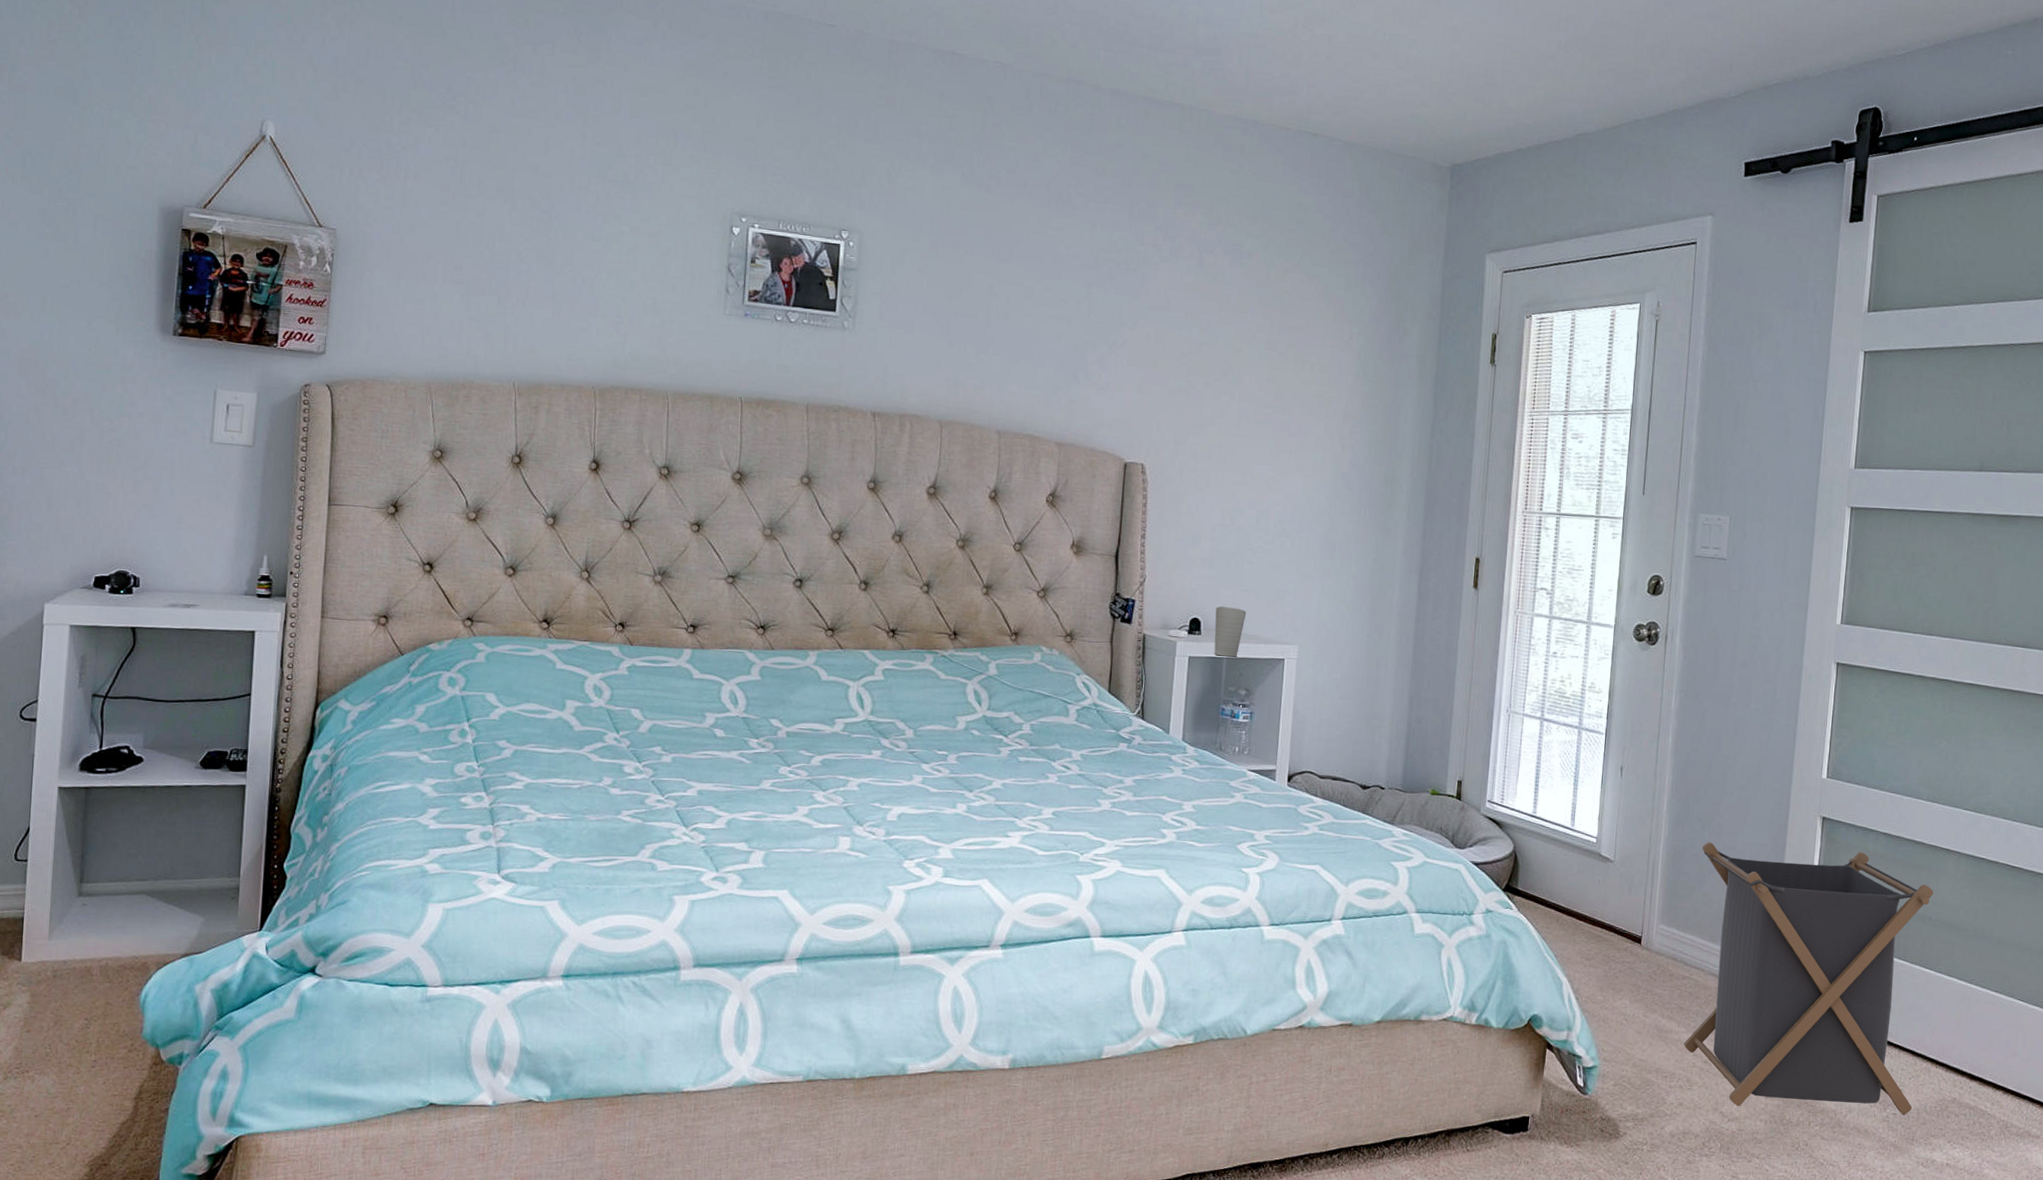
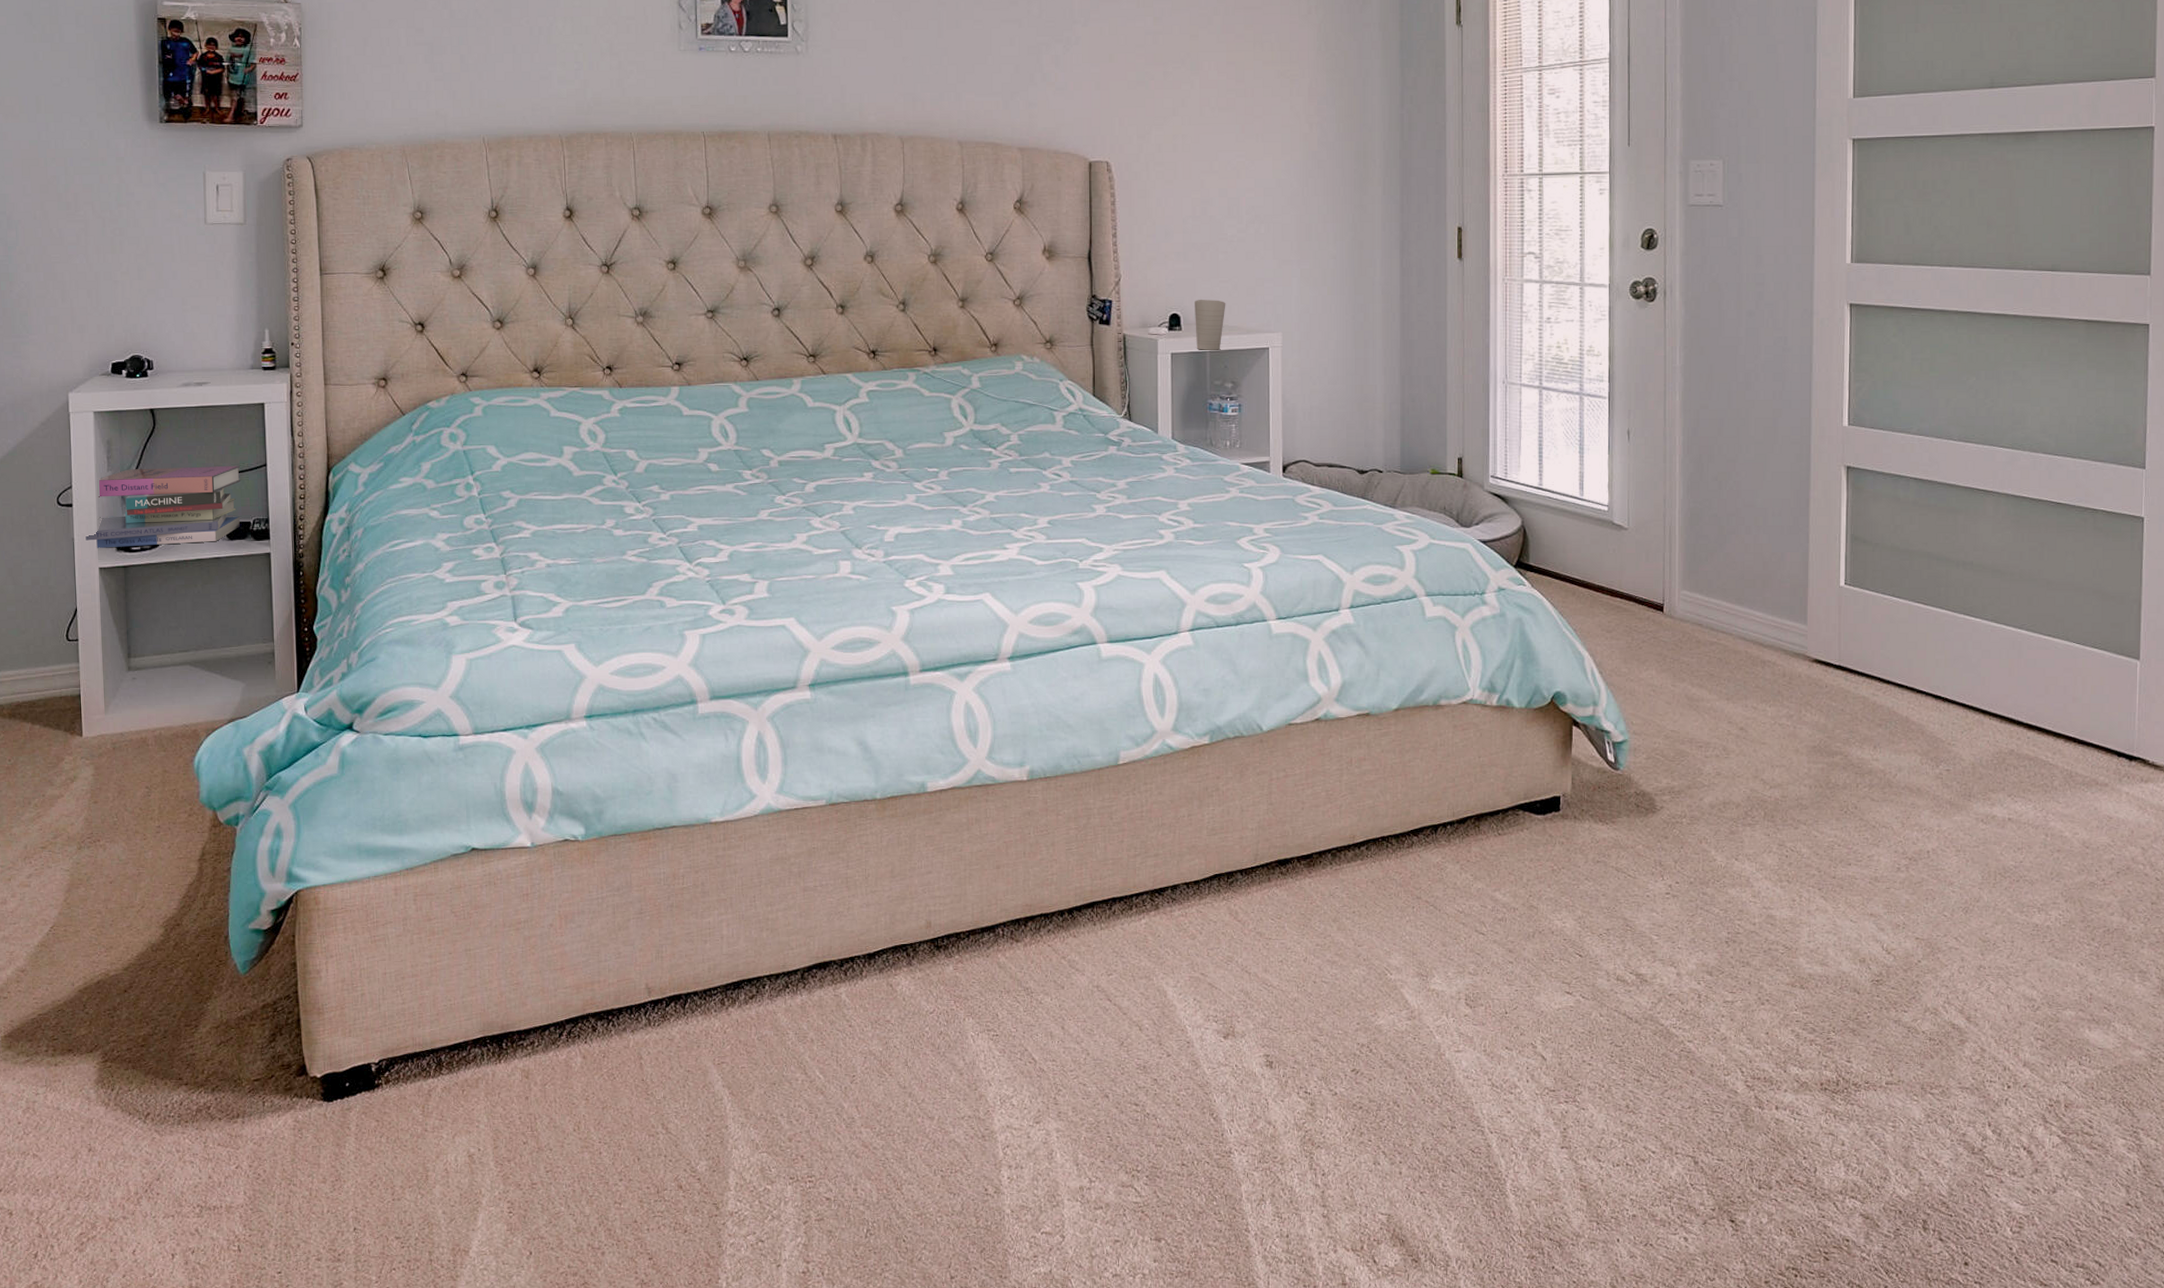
books: none [47,687,223,770] -> present [85,465,241,548]
laundry basket: present [1684,842,1934,1114] -> none [1717,499,1974,772]

